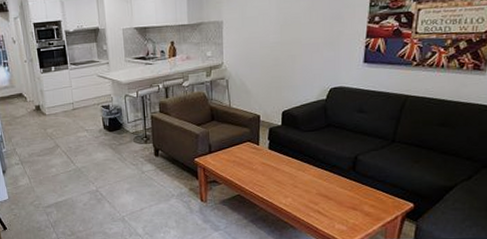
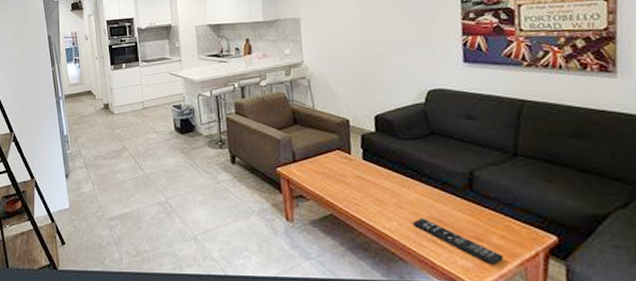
remote control: none [304,194,371,227] -> present [413,218,504,265]

